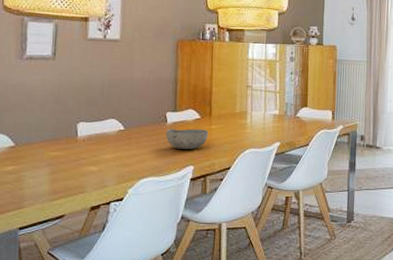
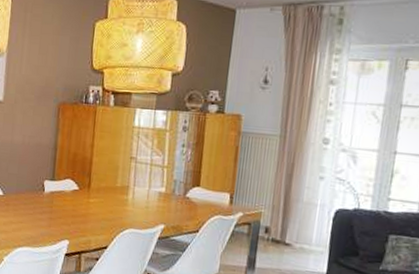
bowl: present [165,128,209,149] -> none [42,198,87,223]

